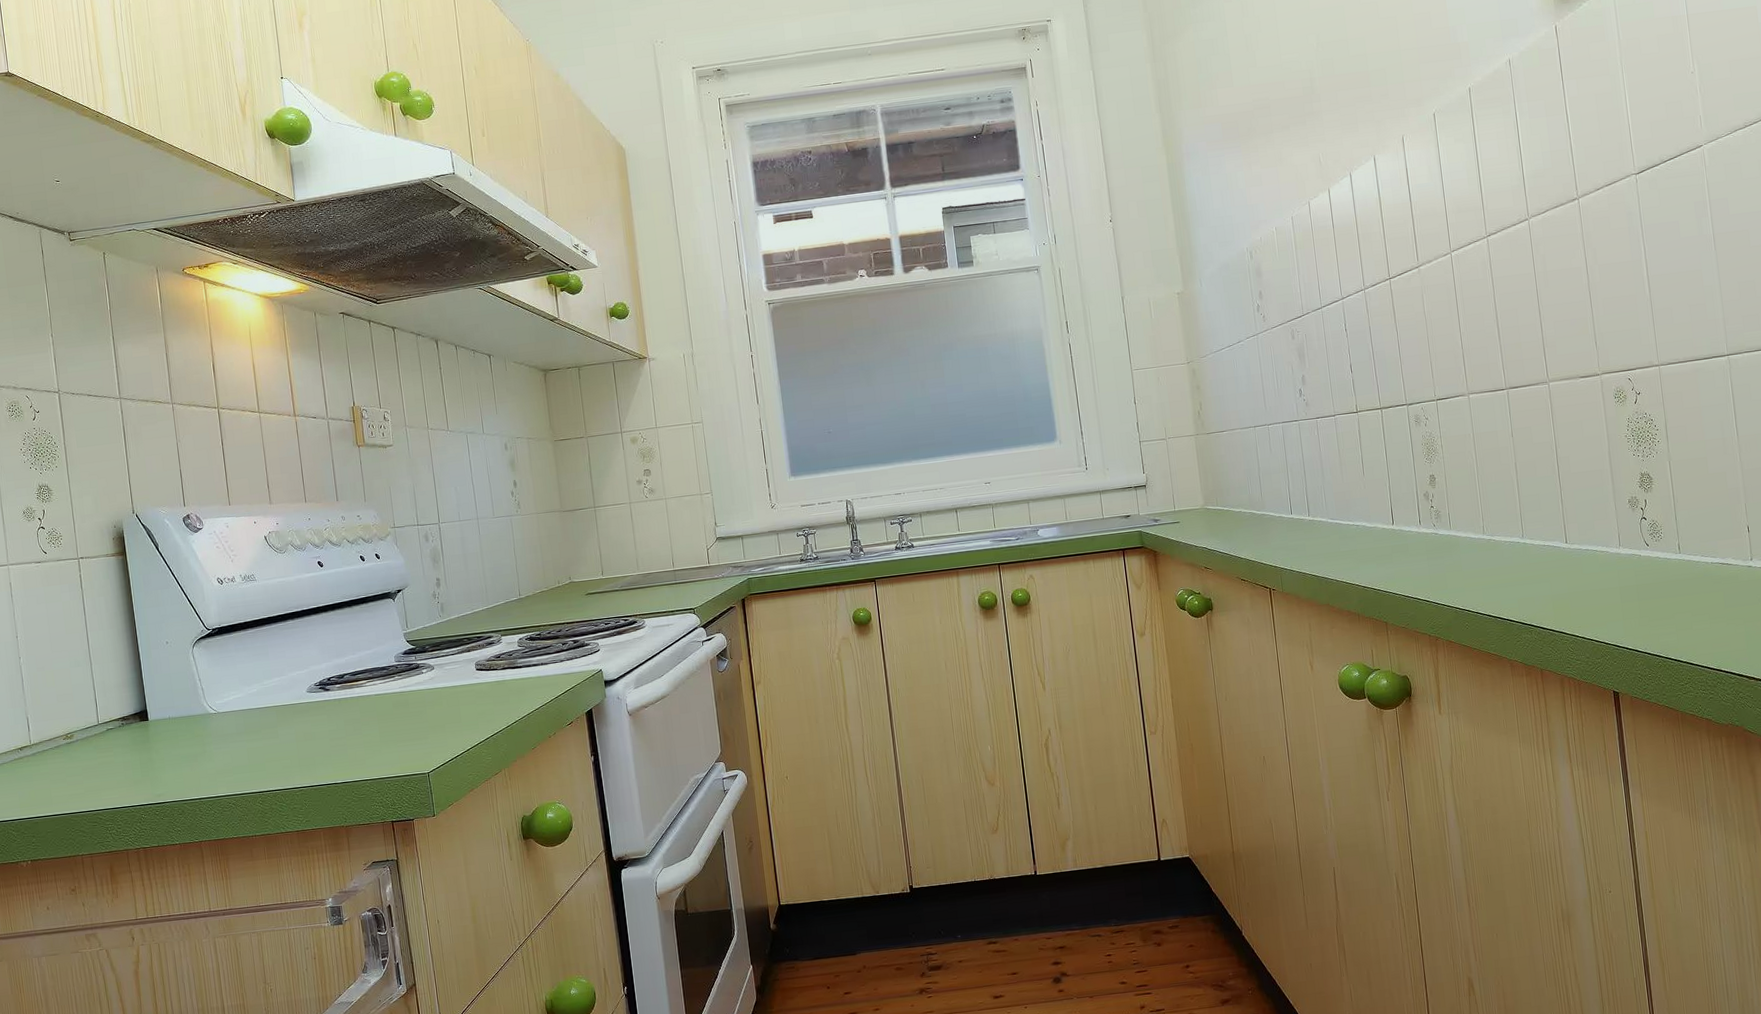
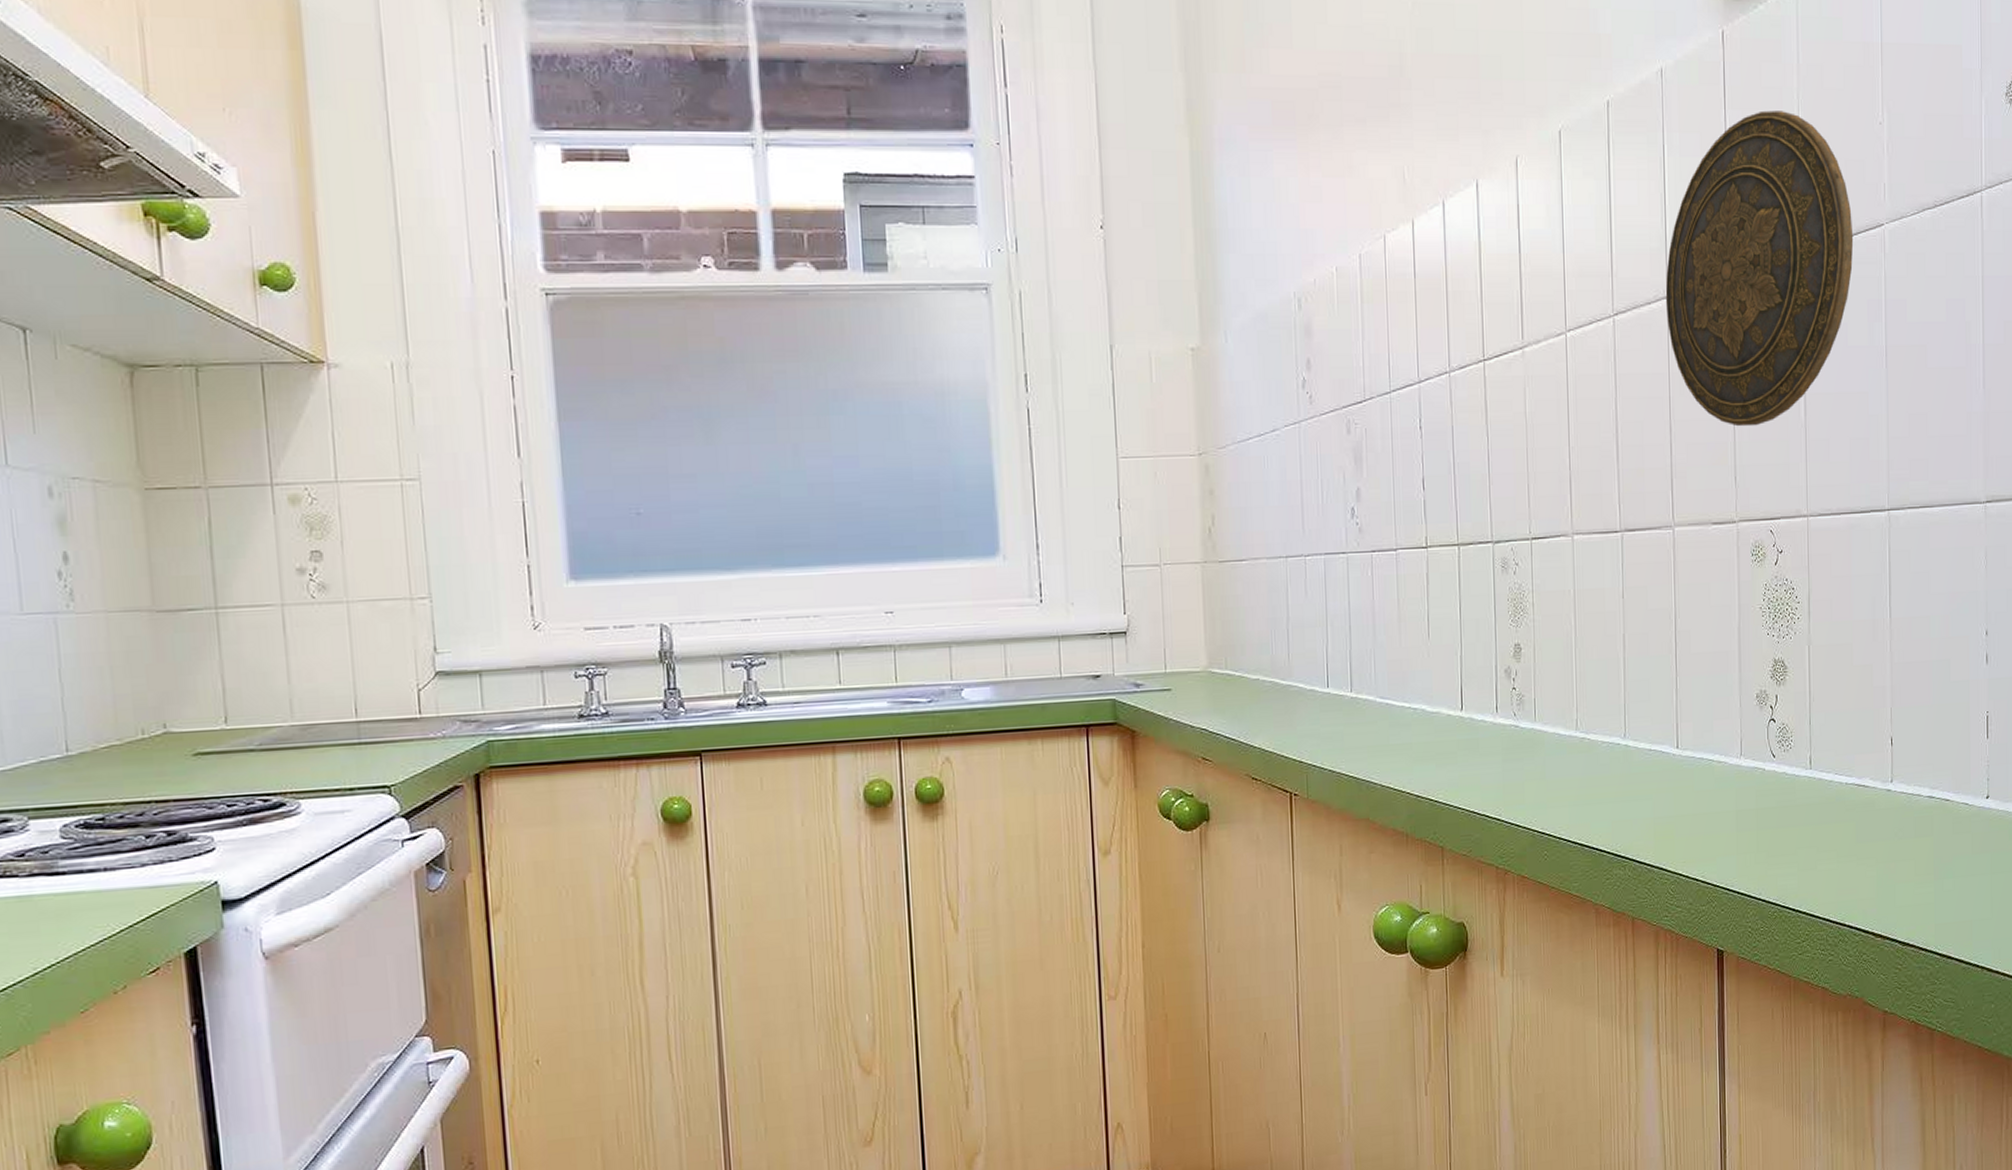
decorative plate: none [1526,75,1679,306] -> present [1665,110,1854,427]

